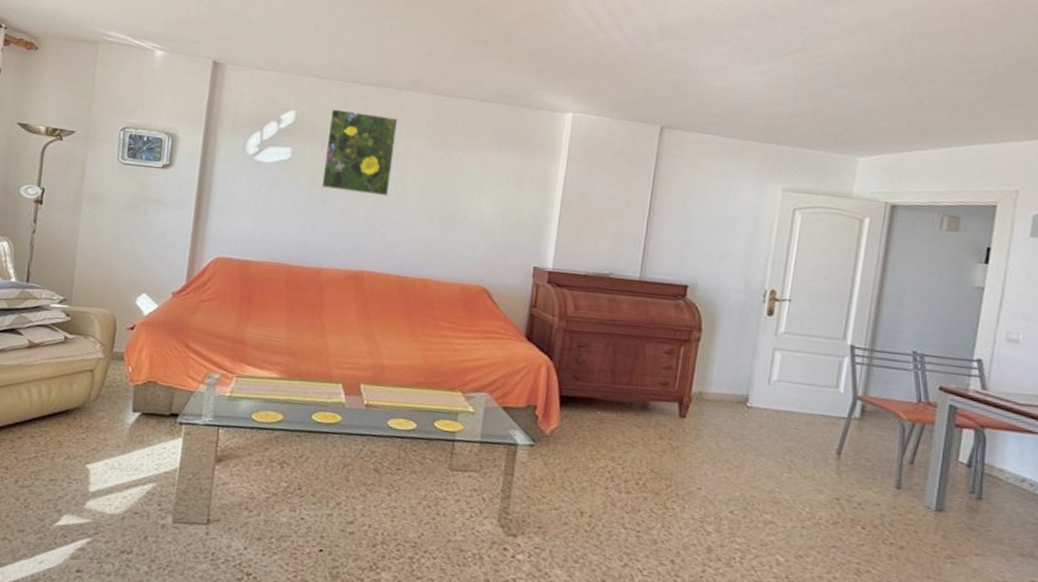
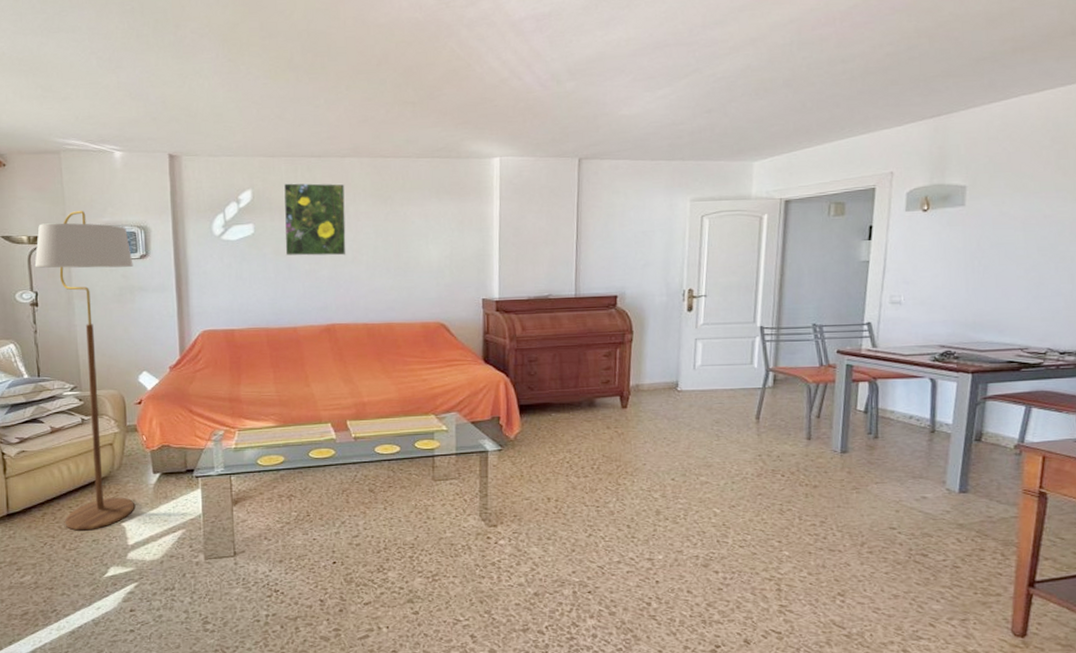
floor lamp: none [22,107,154,468] -> present [34,210,135,531]

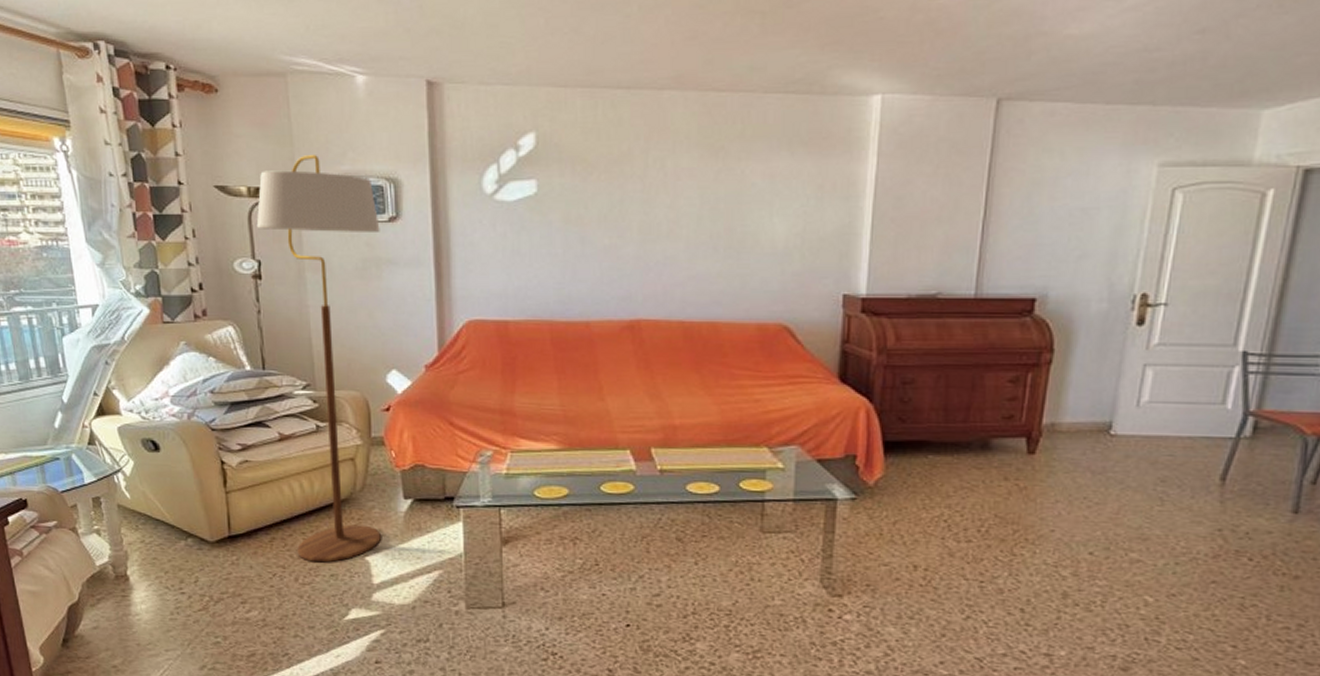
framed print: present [283,183,346,257] -> none [578,124,662,228]

